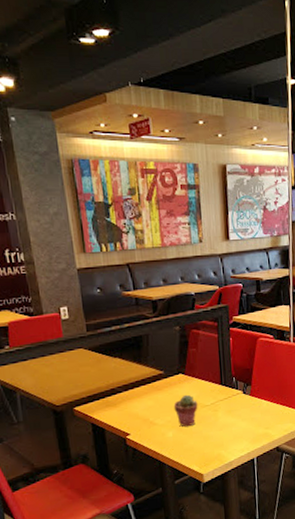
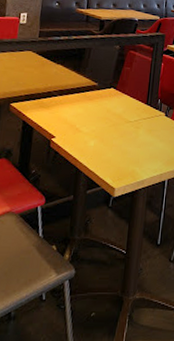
potted succulent: present [173,394,198,427] -> none [100,108,123,139]

